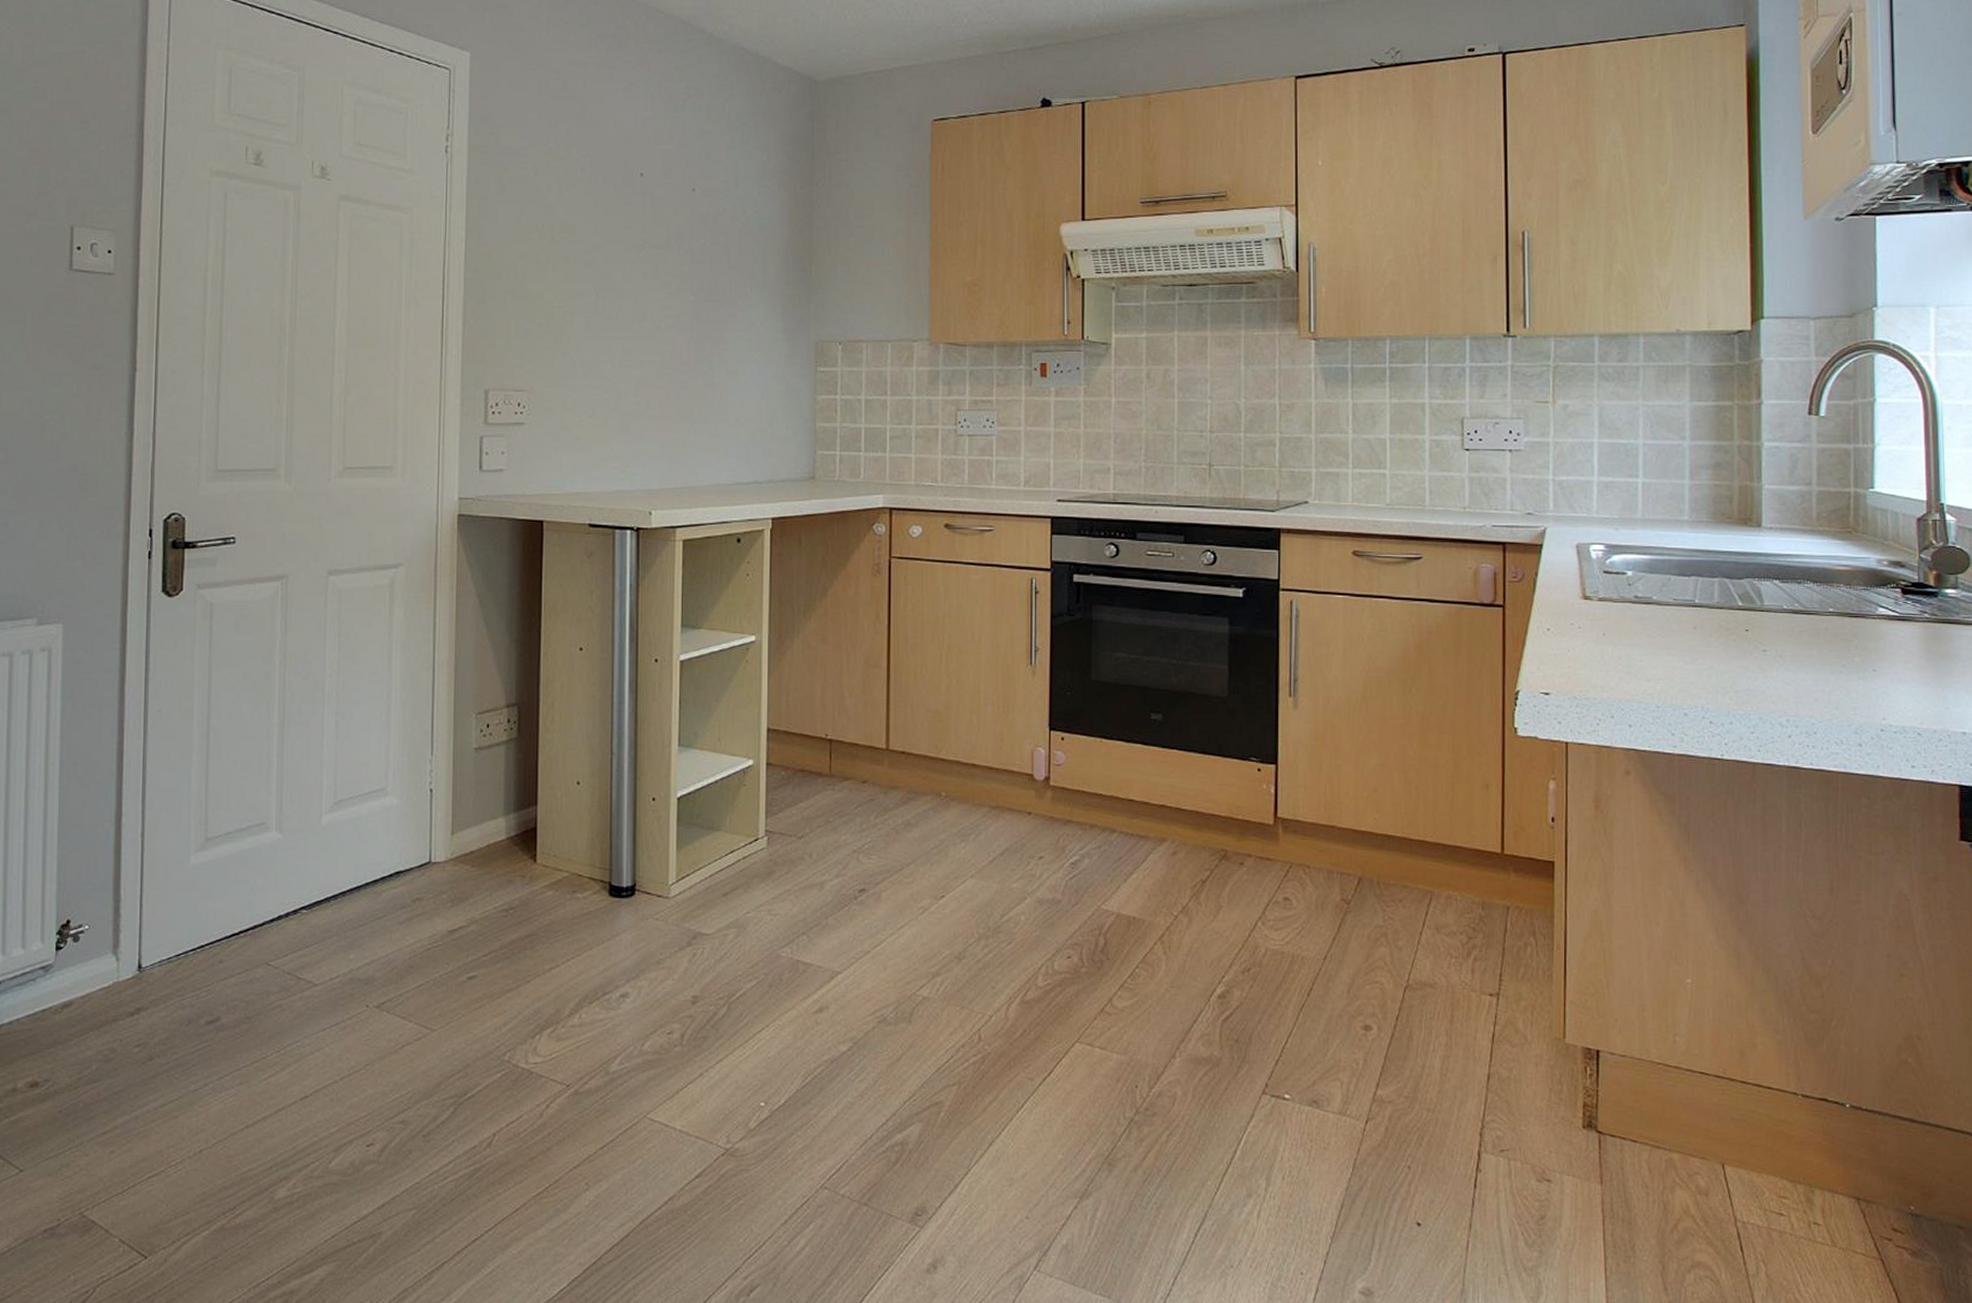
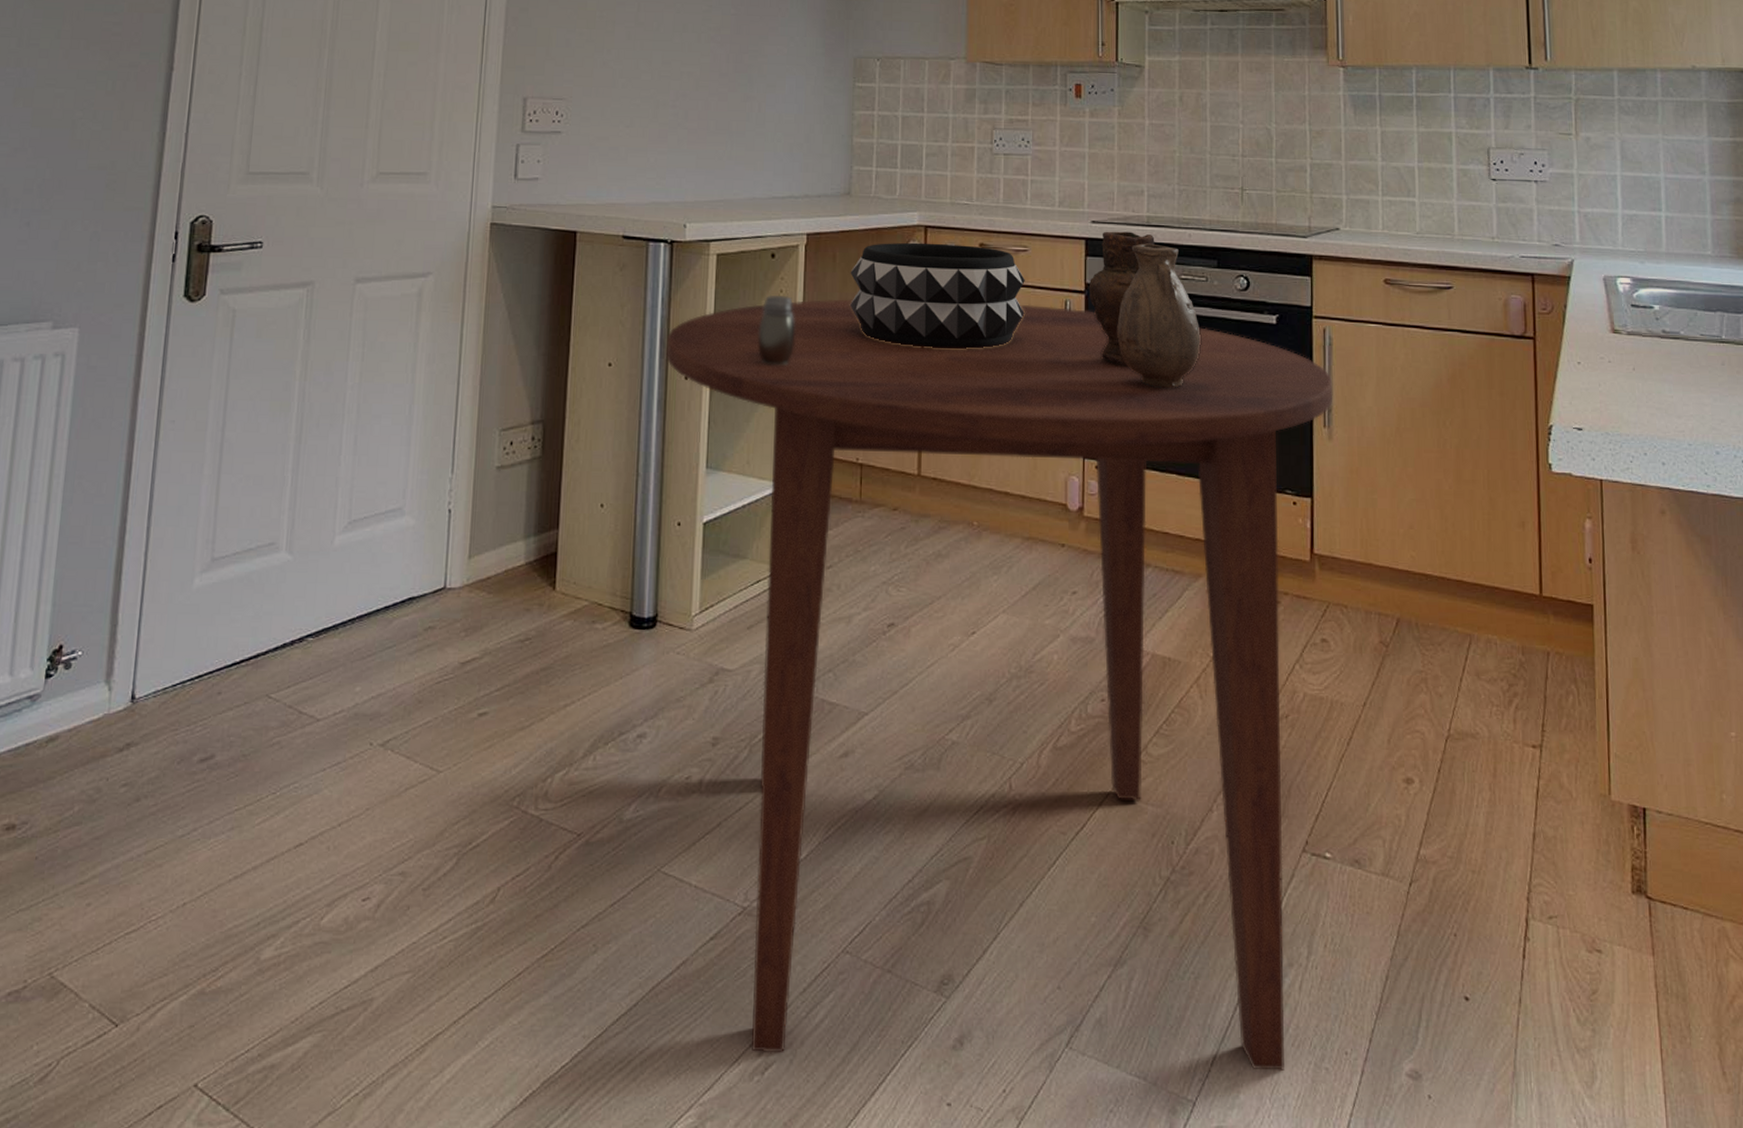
dining table: none [636,581,1299,1289] -> present [666,299,1333,1070]
salt and pepper shaker: none [726,578,762,647] -> present [758,294,795,366]
decorative bowl: none [816,524,991,627] -> present [849,242,1025,349]
vase: none [1054,509,1167,661] -> present [1088,231,1201,388]

